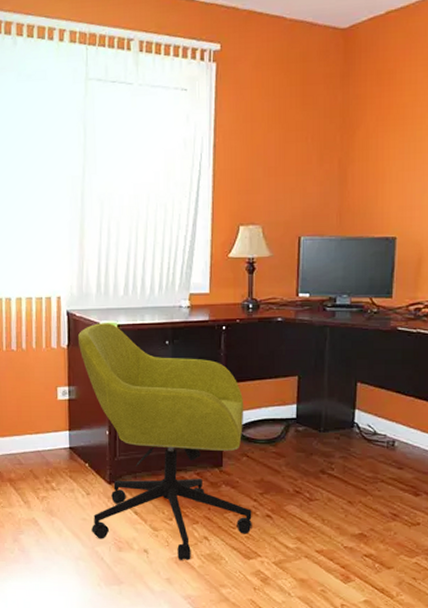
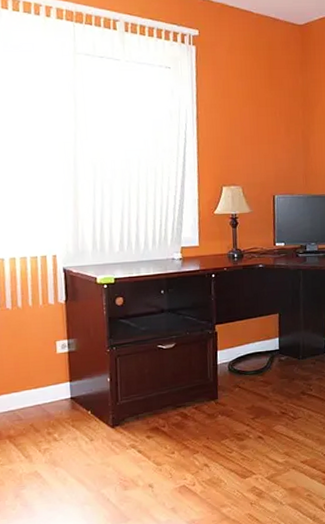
office chair: present [77,323,252,560] -> none [75,277,247,489]

